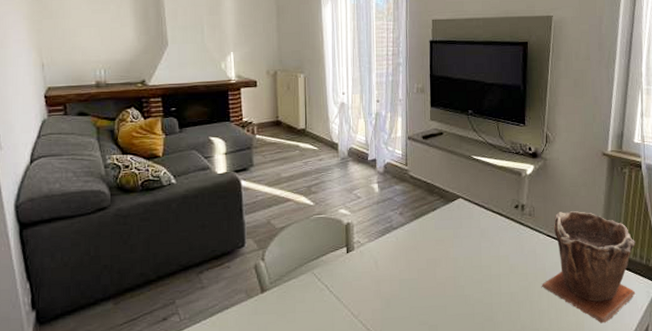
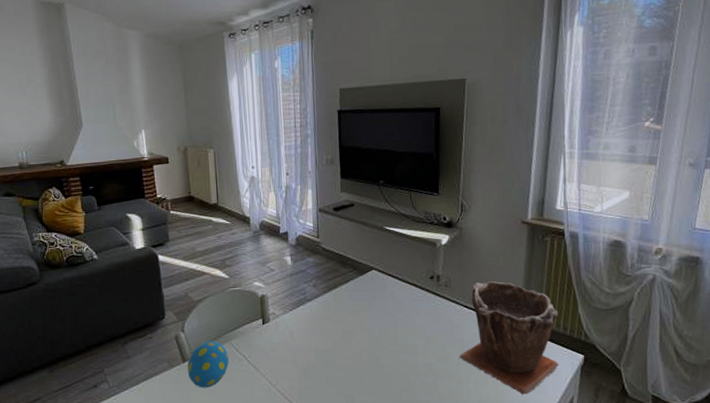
decorative egg: none [265,270,311,320] -> present [187,341,230,388]

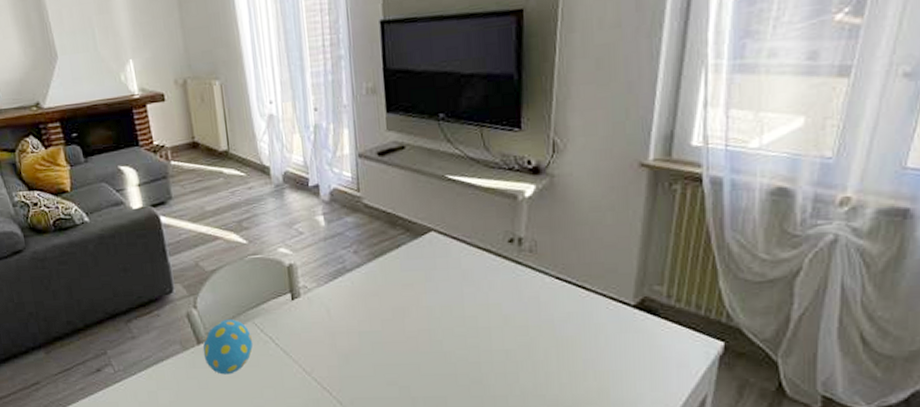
plant pot: present [460,281,559,395] -> none [549,245,689,391]

